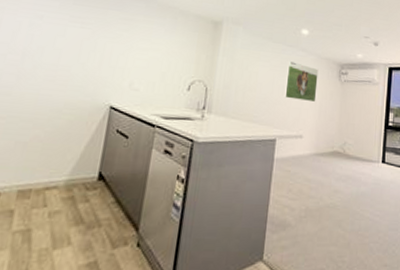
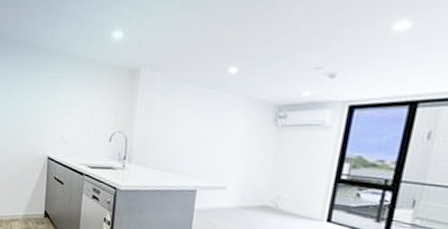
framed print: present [283,60,319,101] -> none [205,105,249,150]

